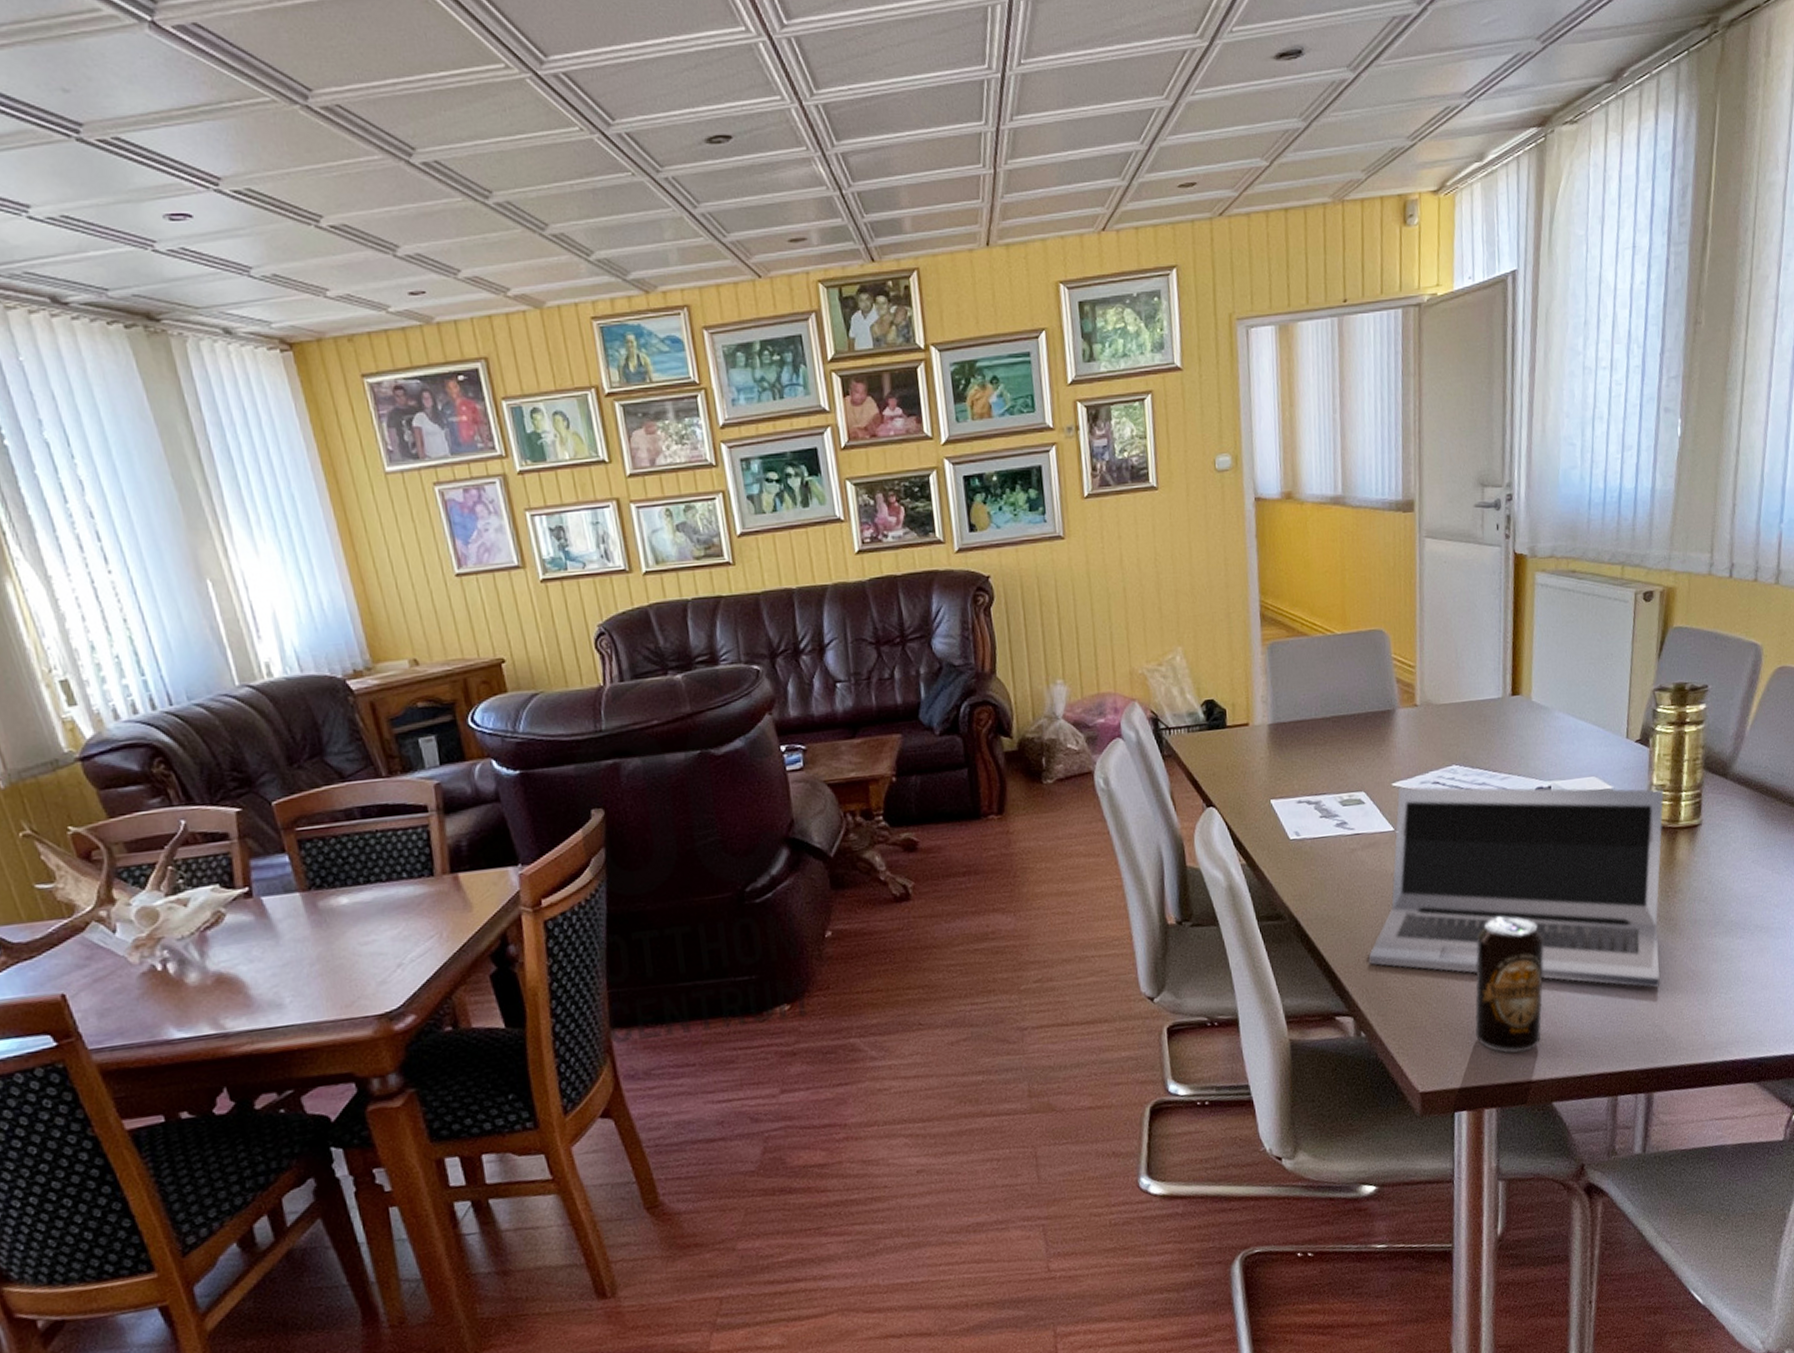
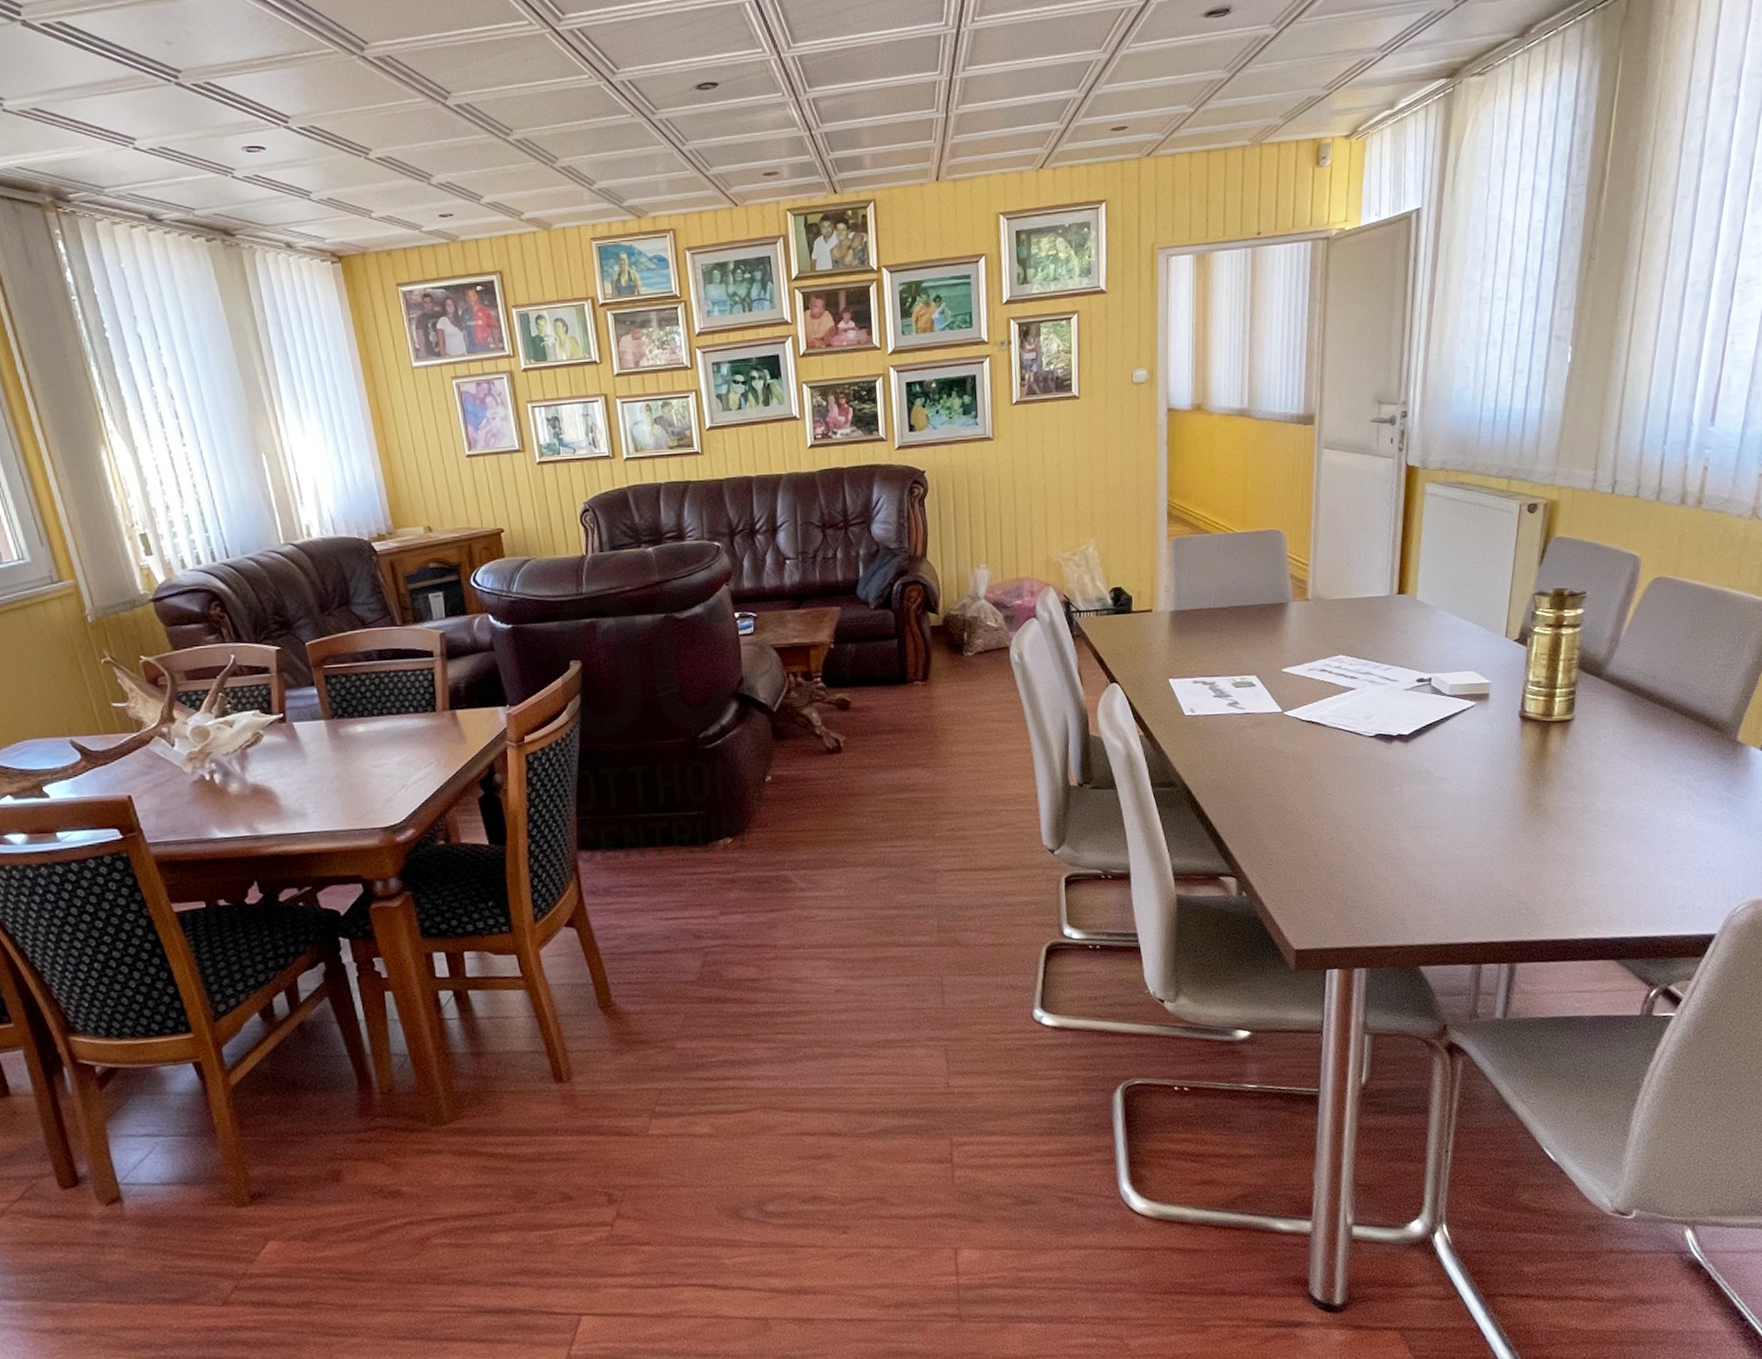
laptop: present [1368,786,1664,989] -> none [1252,672,1539,868]
beverage can: present [1475,917,1545,1054] -> none [1349,795,1419,920]

